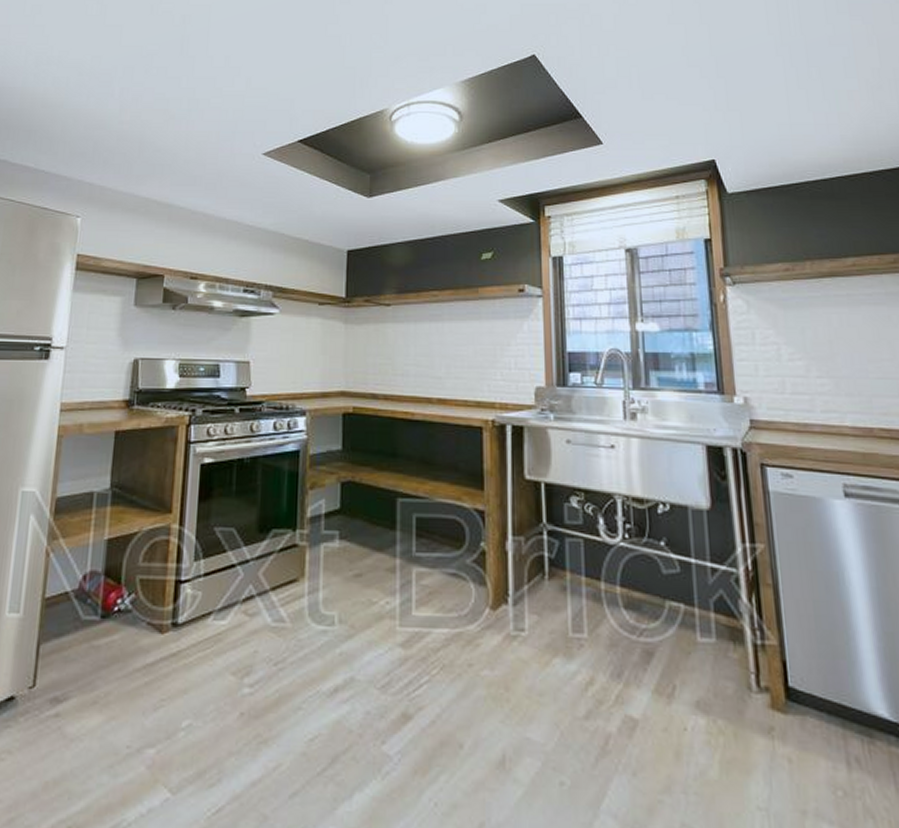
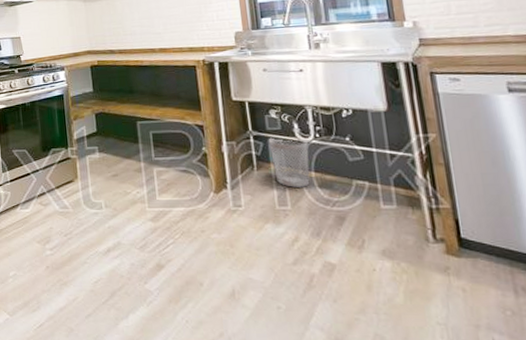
wastebasket: none [565,533,615,607] -> present [268,136,310,187]

